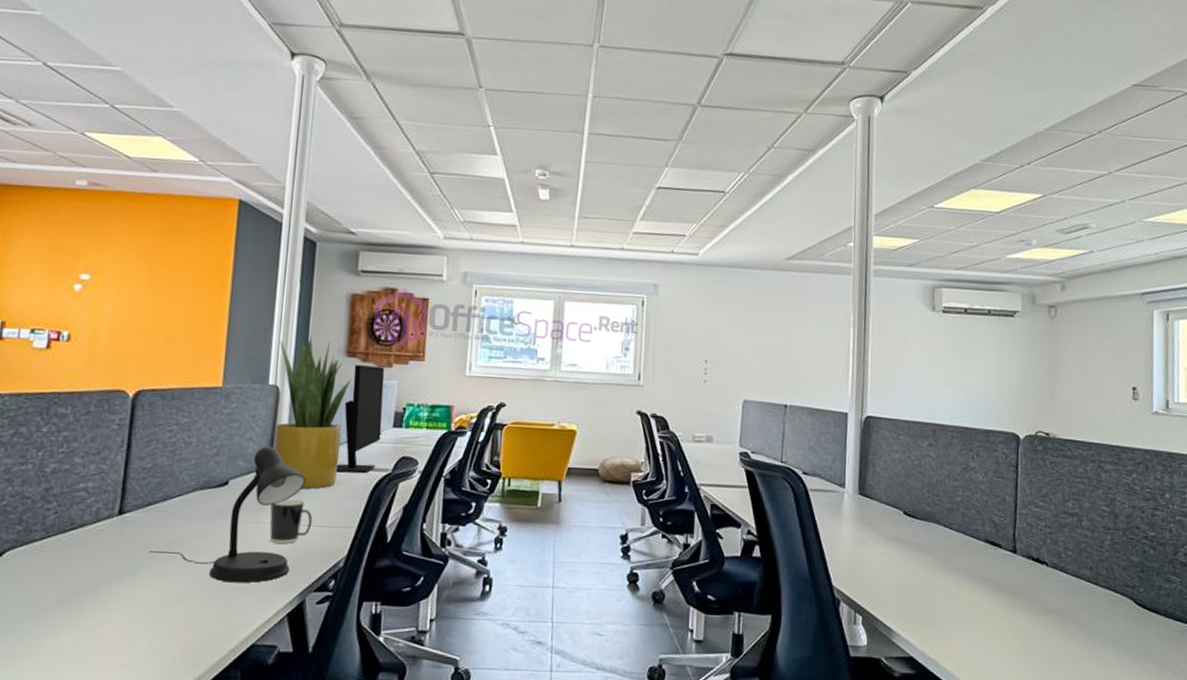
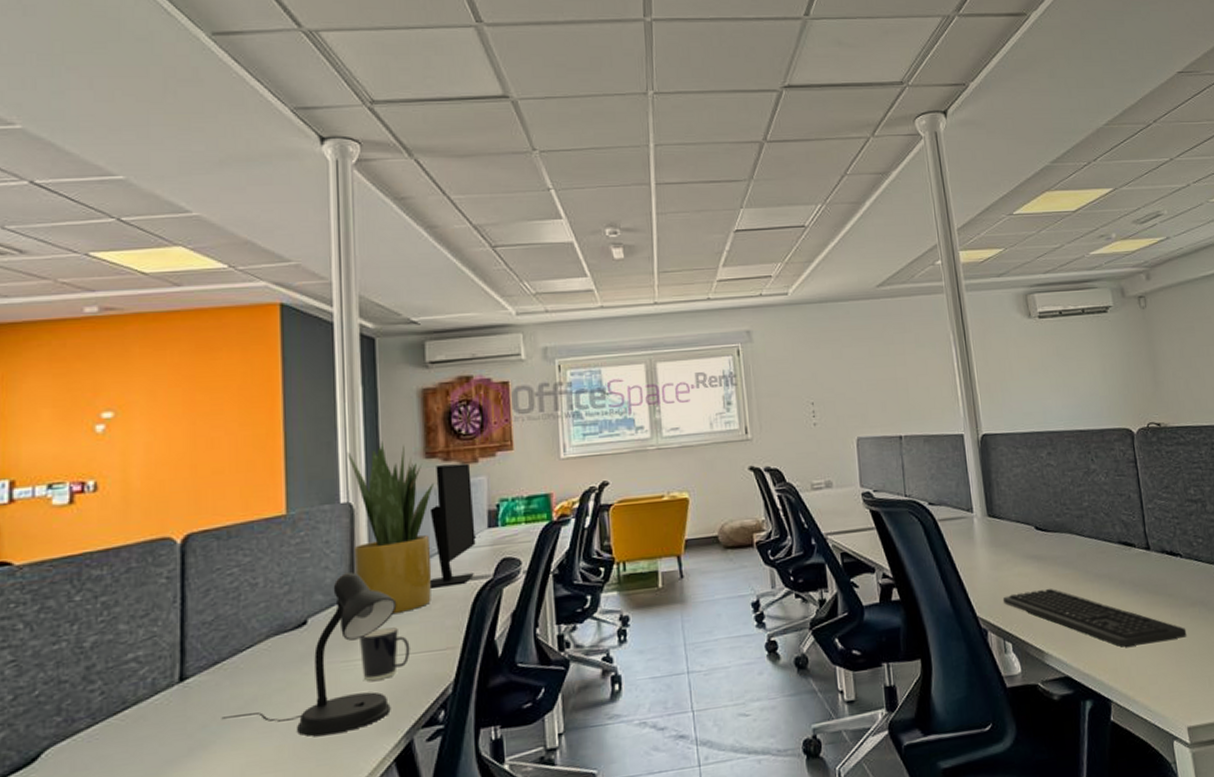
computer keyboard: none [860,570,1039,642] -> present [1002,588,1187,647]

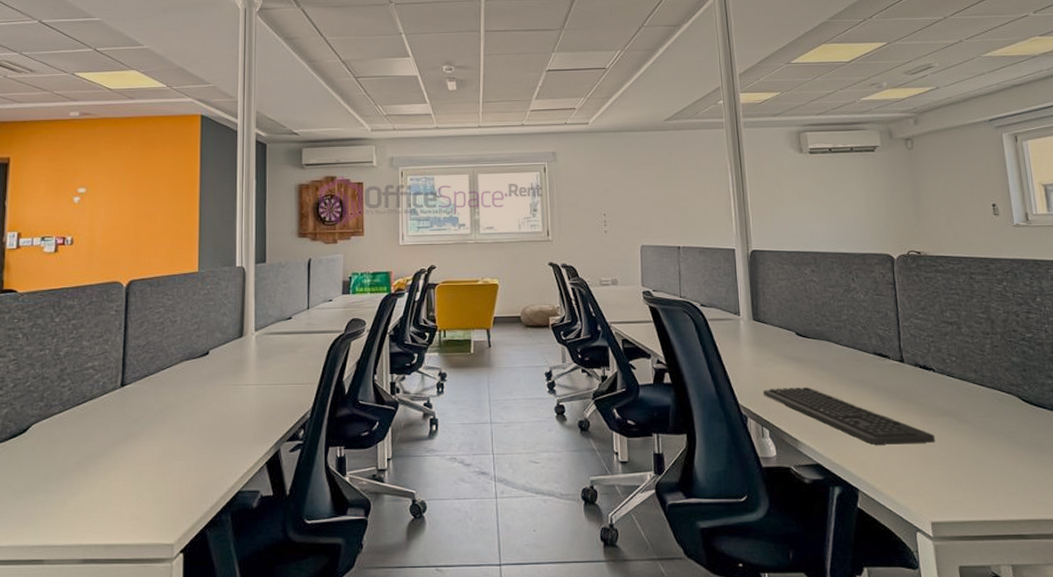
desk lamp: present [221,572,397,737] -> none [147,319,273,438]
planter: present [347,440,435,613] -> none [243,222,305,352]
mug: present [360,627,410,681] -> none [245,363,281,401]
monitor: present [429,463,476,589] -> none [297,243,333,337]

